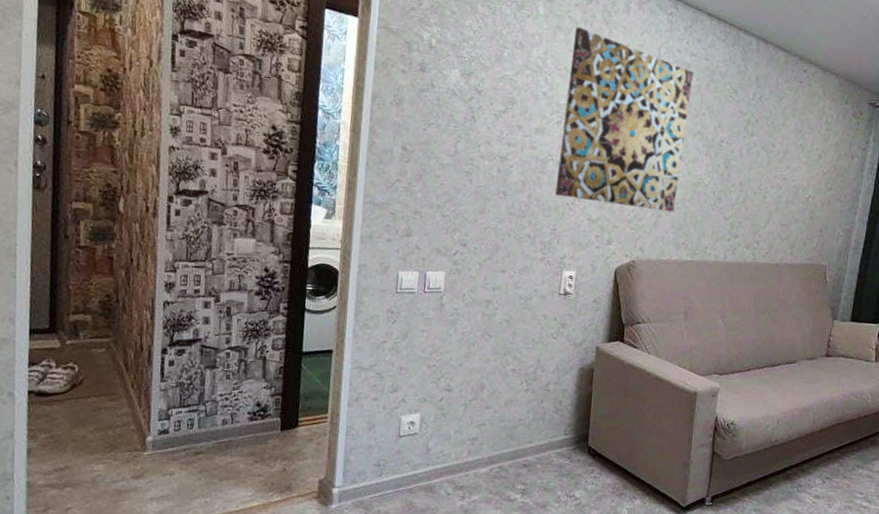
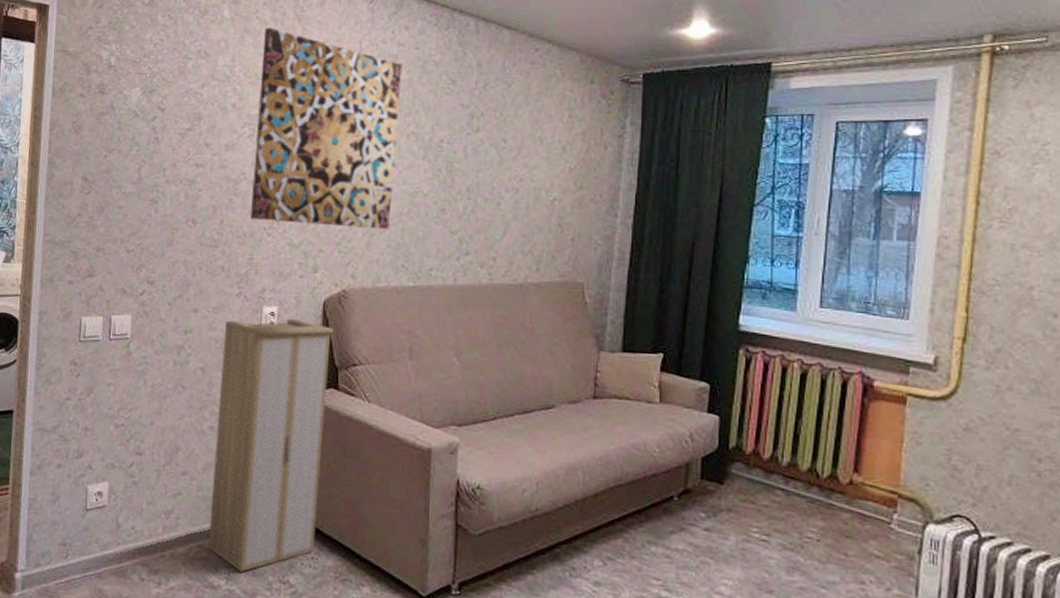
cabinet: none [507,281,623,488] -> present [208,318,334,572]

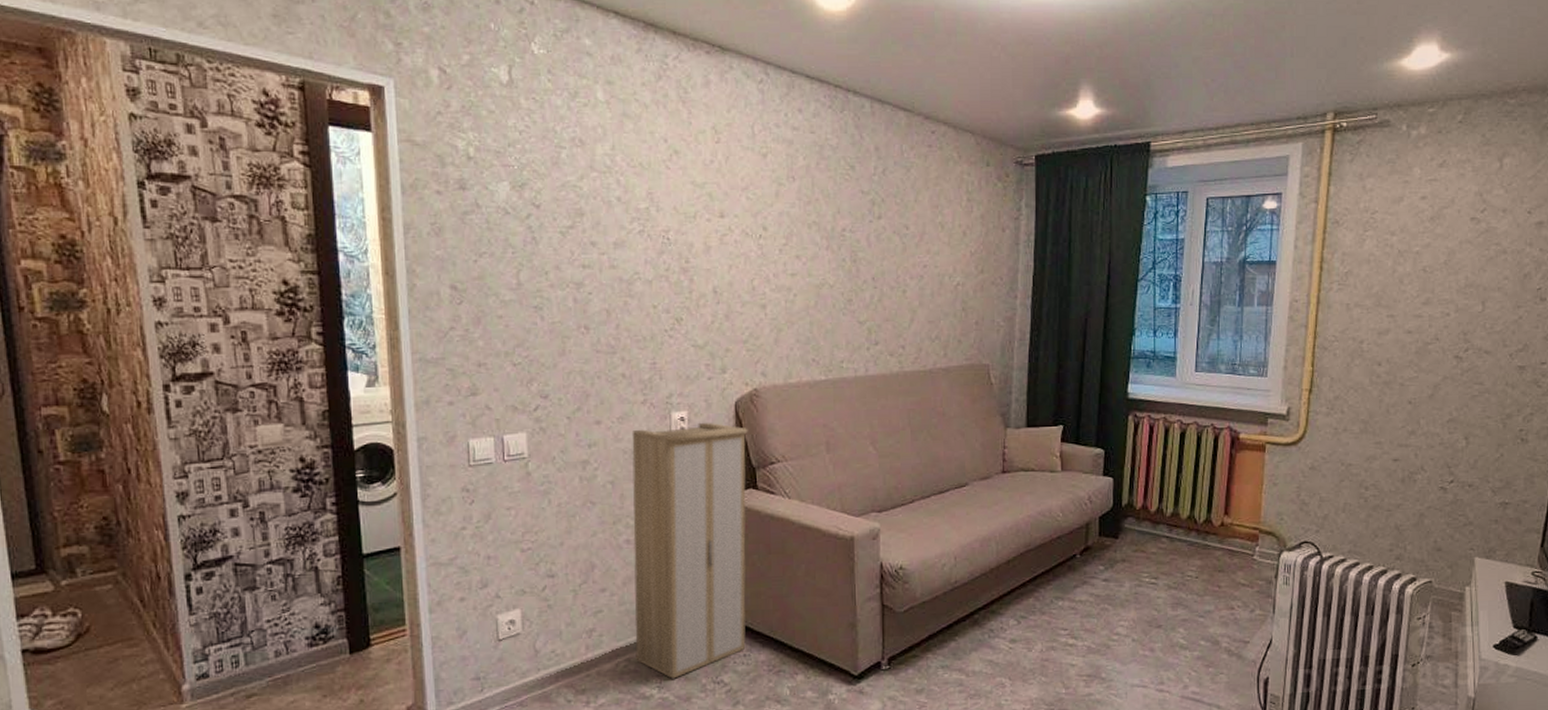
wall art: present [251,27,402,230] -> none [646,111,799,325]

